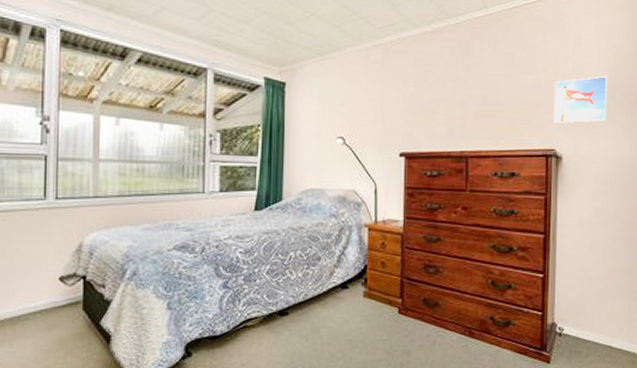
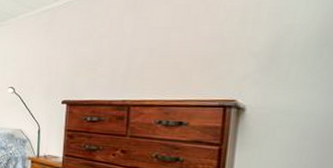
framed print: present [553,75,607,124] -> none [236,19,320,74]

